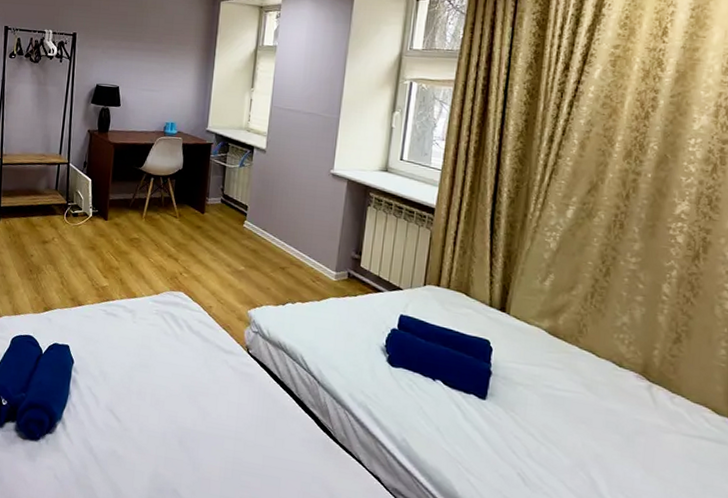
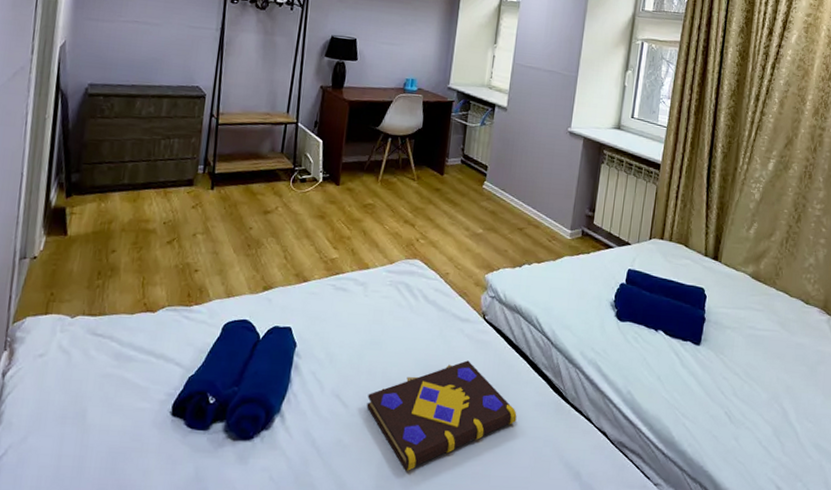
book: none [138,390,284,488] -> present [367,360,517,471]

